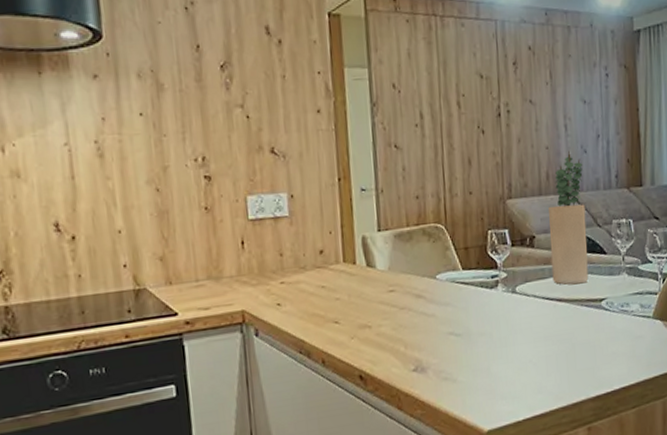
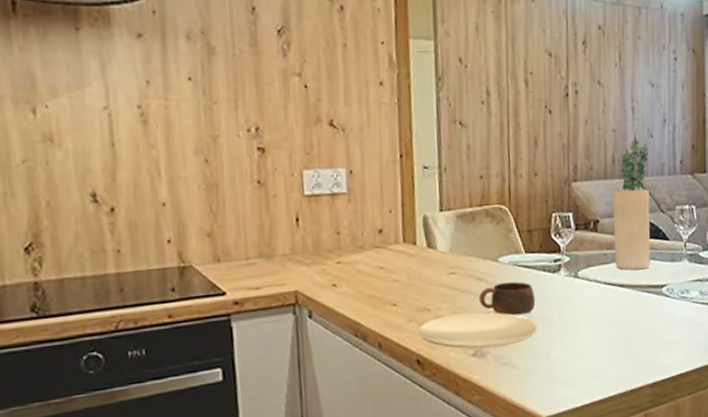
plate: none [360,328,477,365] -> present [418,312,537,349]
cup: none [418,298,474,331] -> present [479,281,536,316]

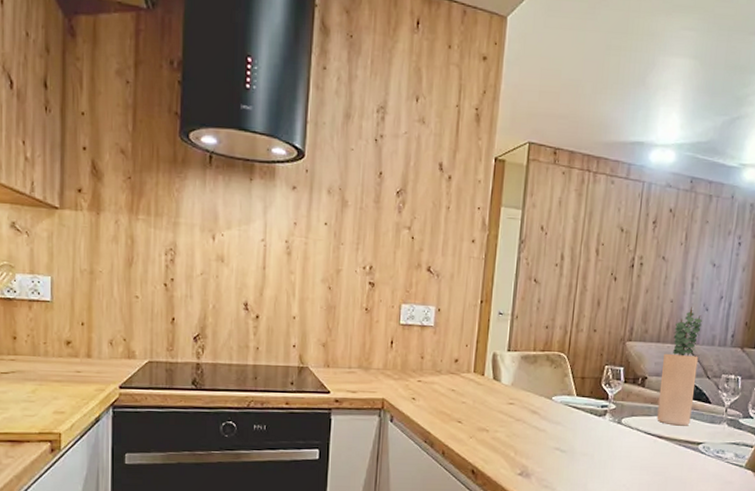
plate: present [418,312,537,349] -> none [476,438,578,472]
cup: present [479,281,536,316] -> none [531,418,581,448]

